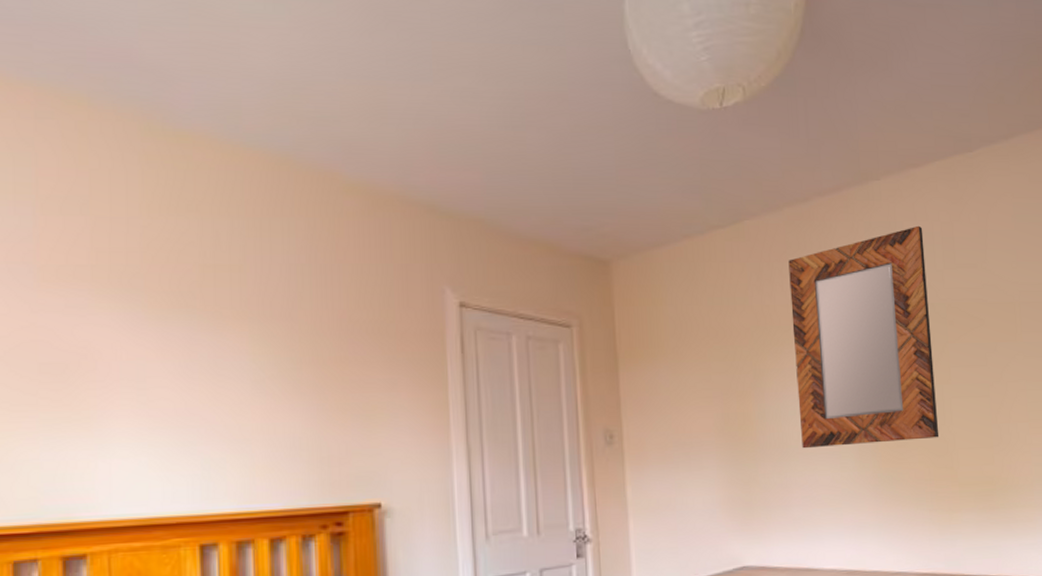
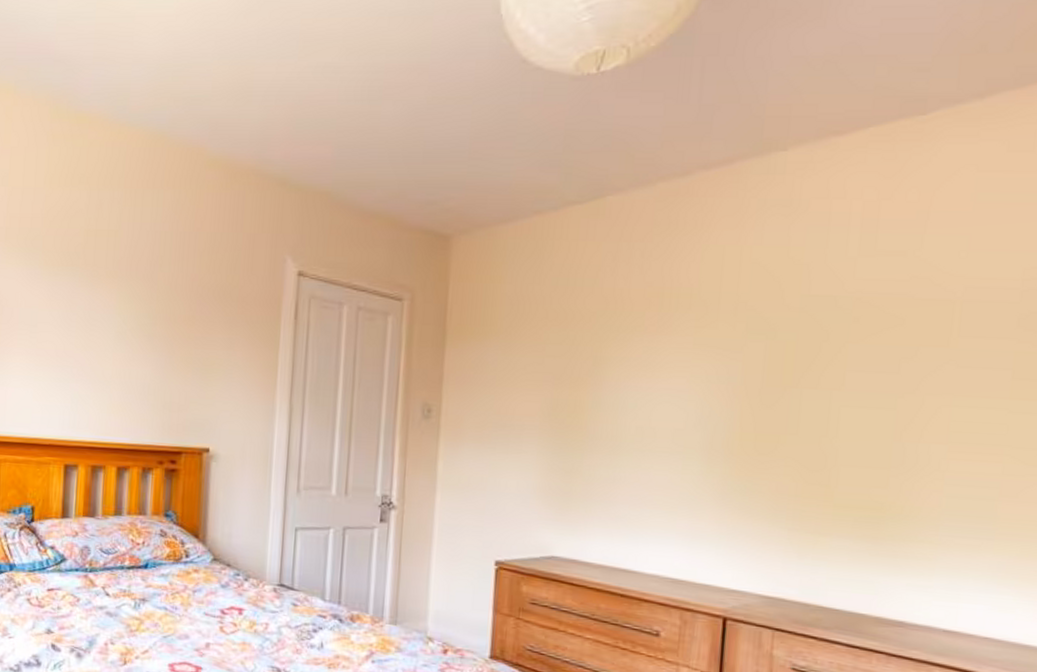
home mirror: present [788,225,940,449] -> none [639,204,837,450]

